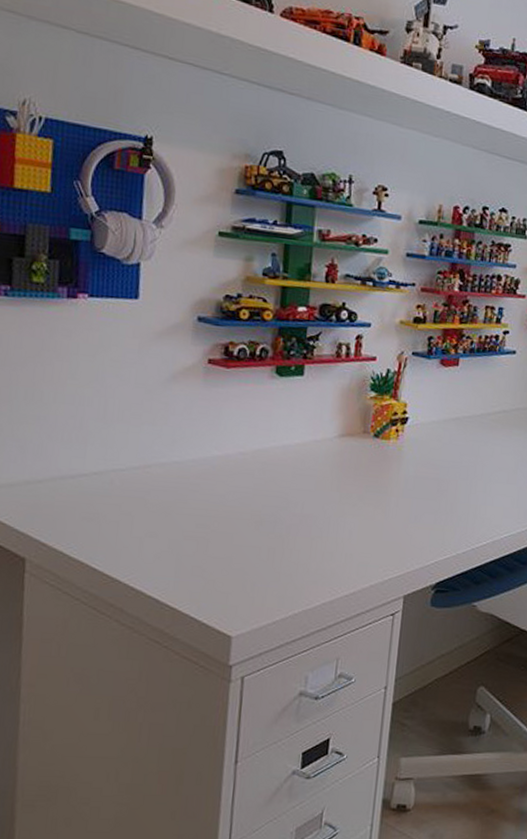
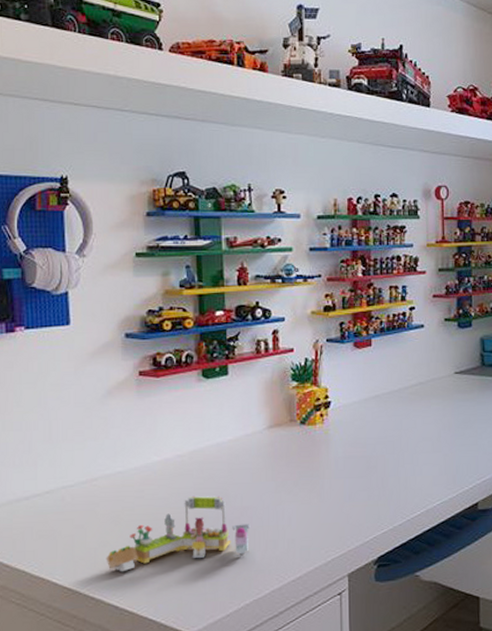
lego set: none [151,496,309,566] -> present [106,495,250,572]

